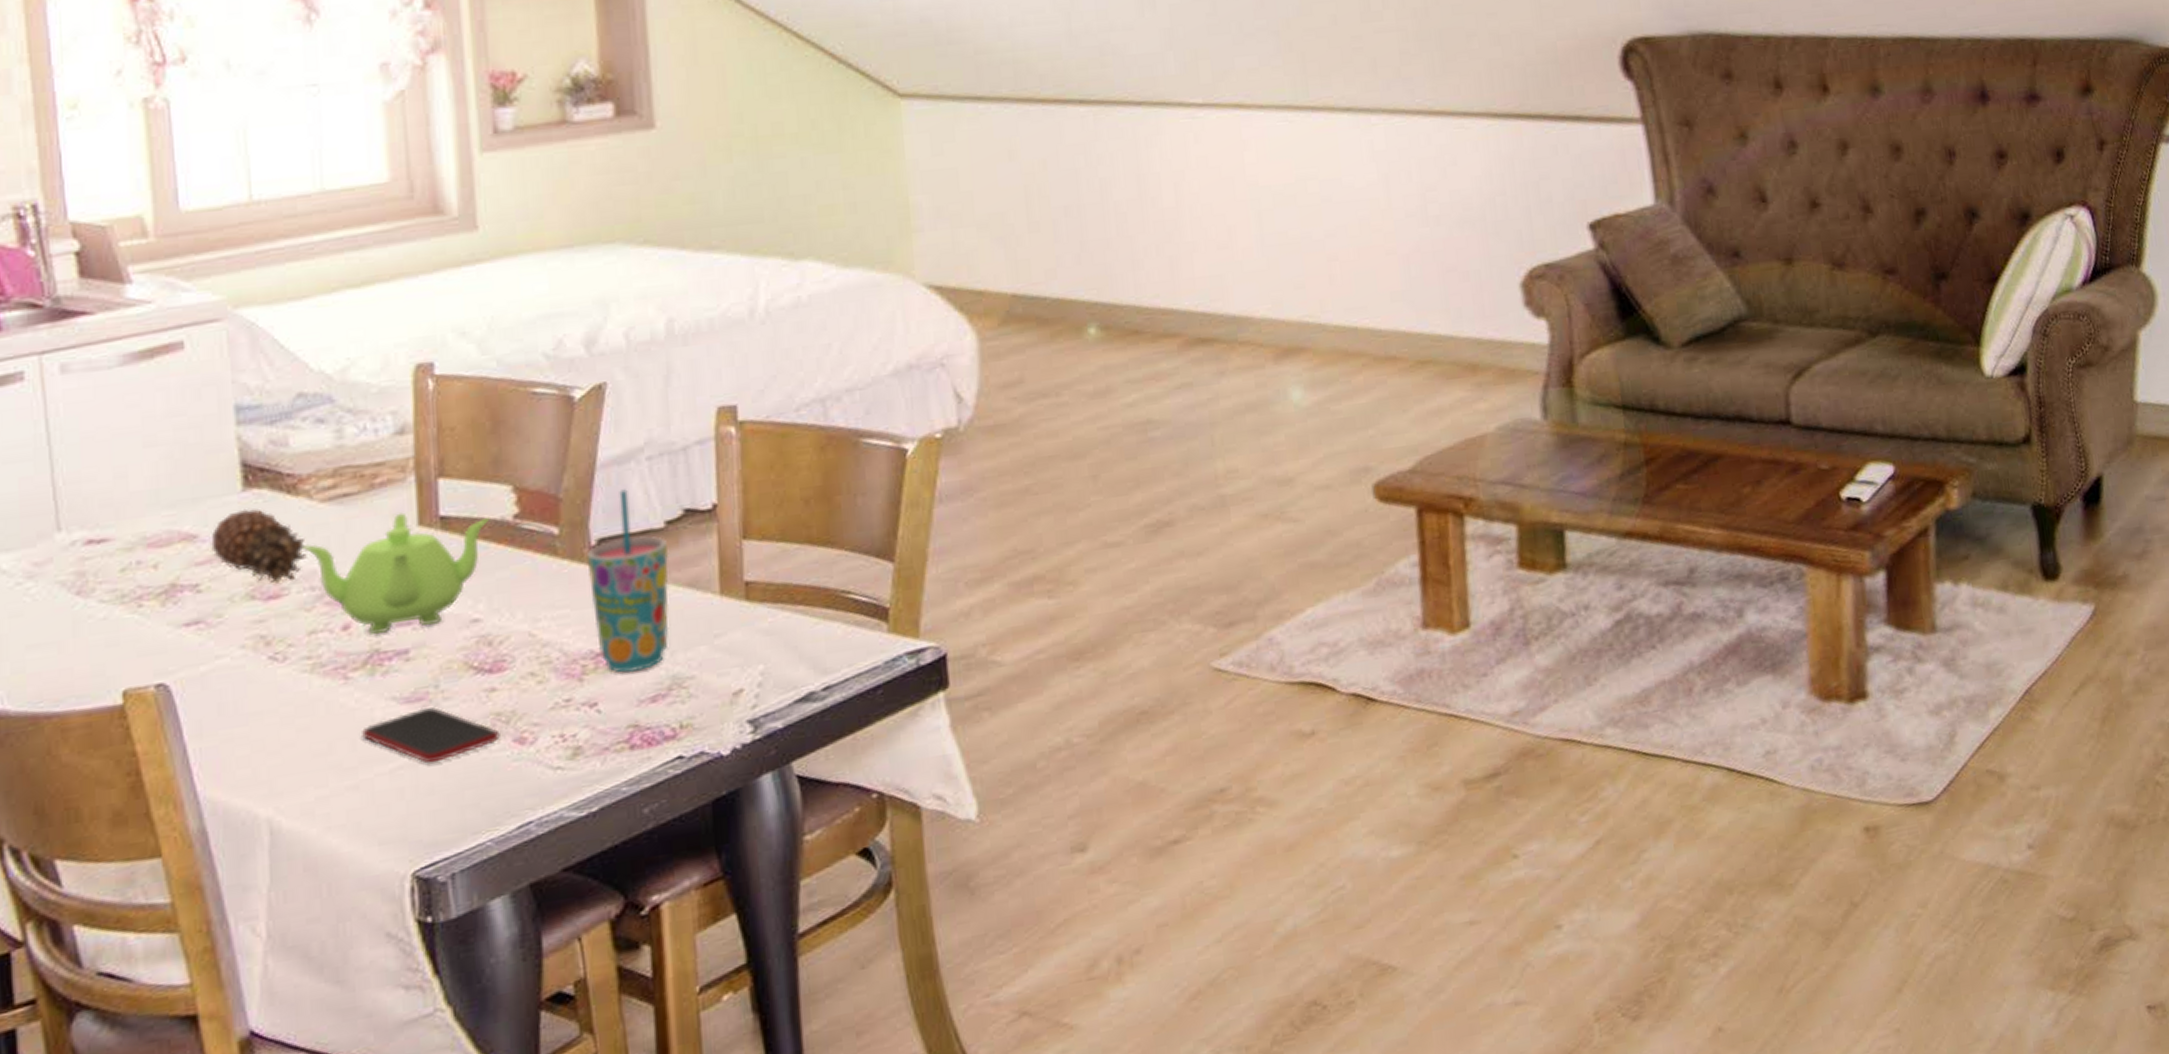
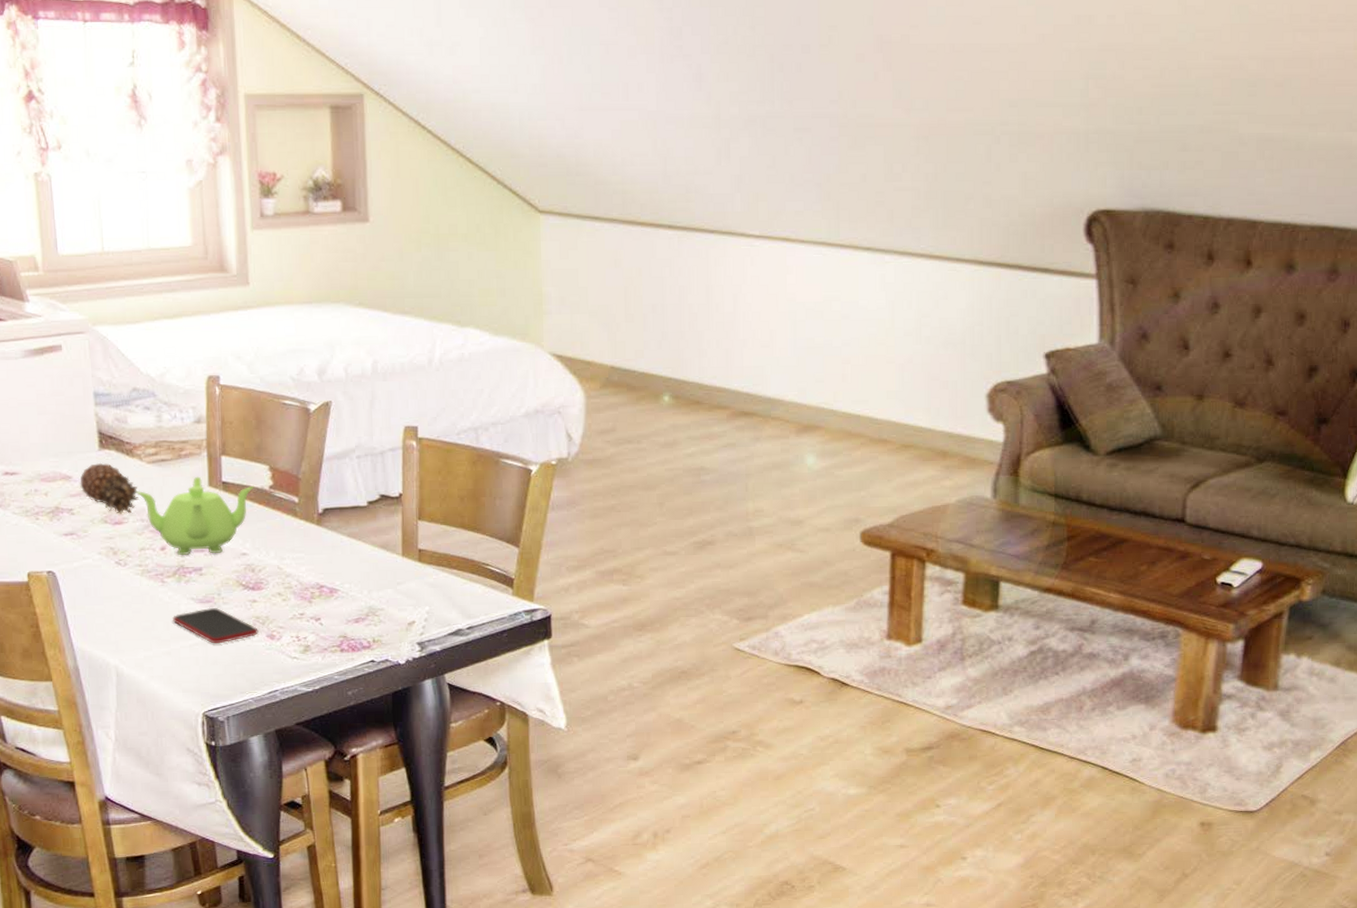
cup: present [586,489,669,673] -> none [316,477,370,601]

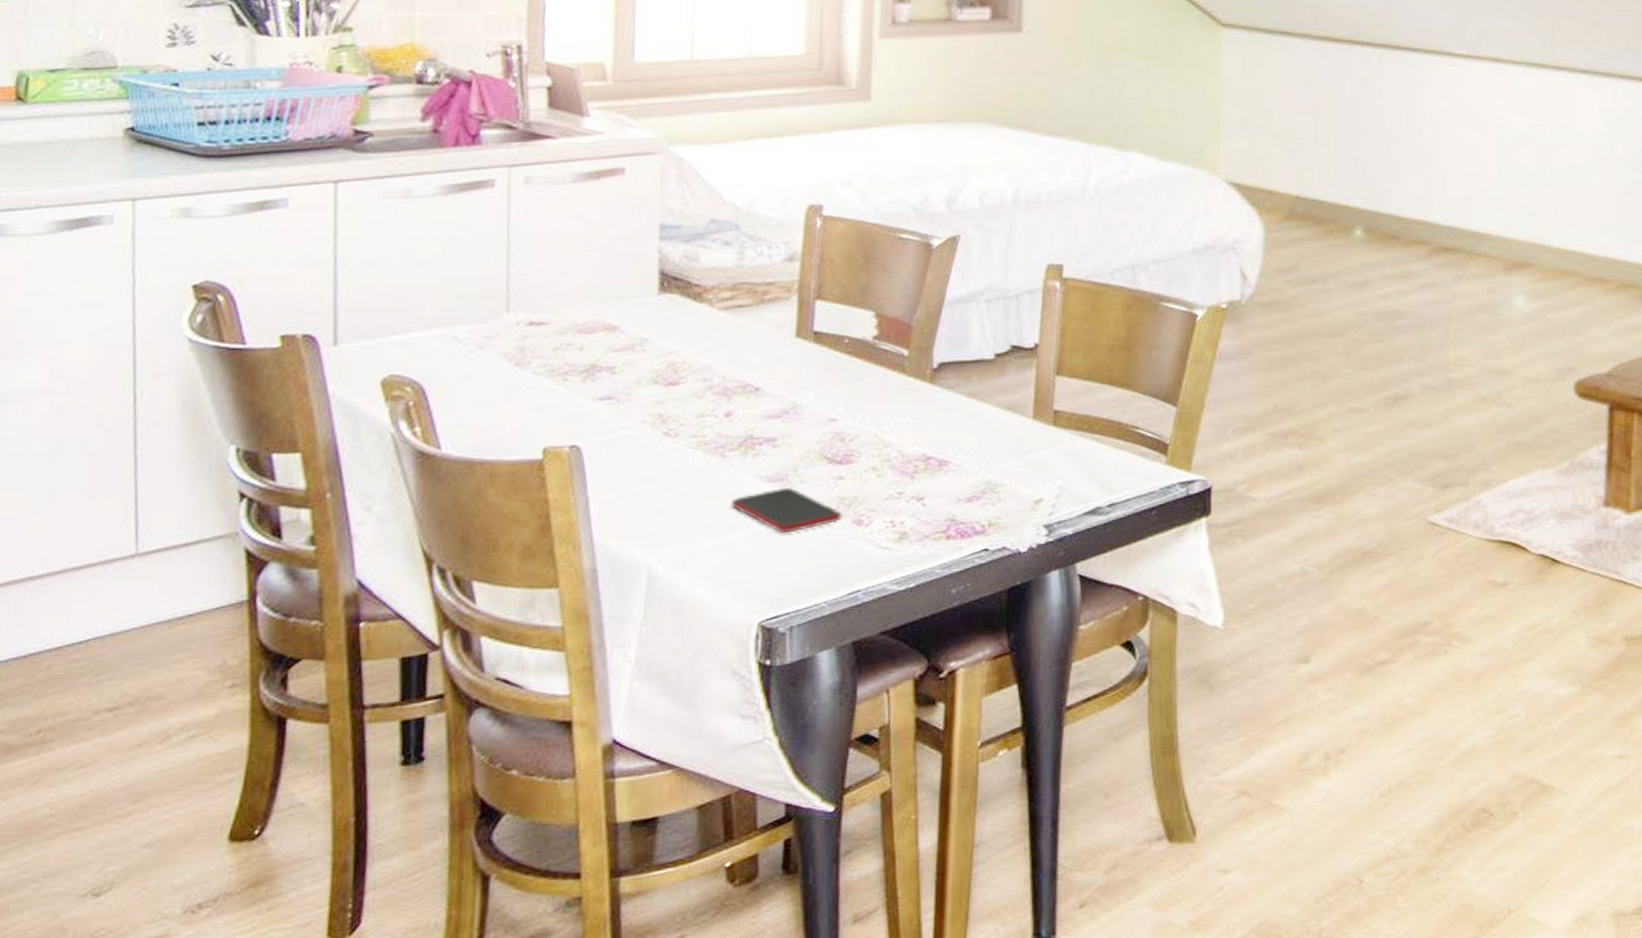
fruit: present [80,462,139,514] -> none [627,309,704,373]
teapot: present [136,476,254,555] -> none [701,325,854,422]

